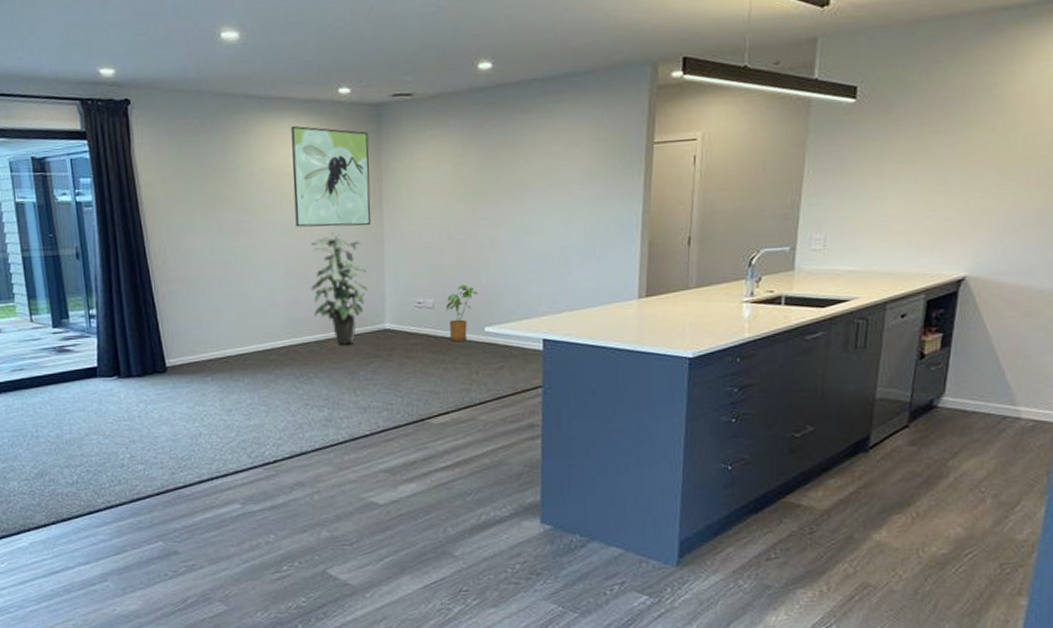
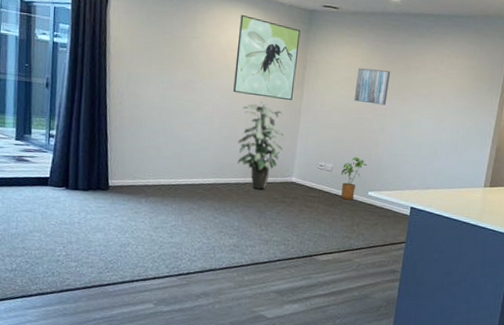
wall art: none [448,165,493,212] -> present [354,68,391,105]

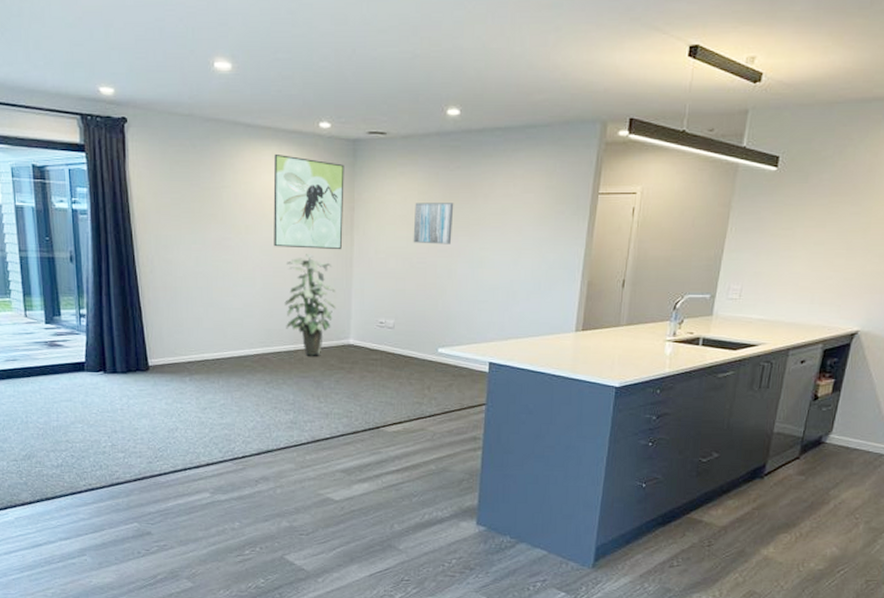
house plant: present [340,157,367,201] -> none [405,309,435,360]

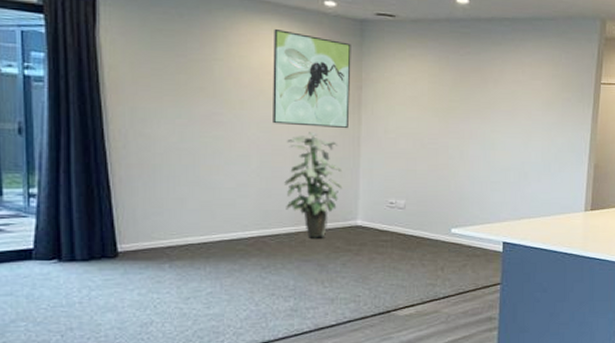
wall art: present [413,203,454,245] -> none [424,85,465,126]

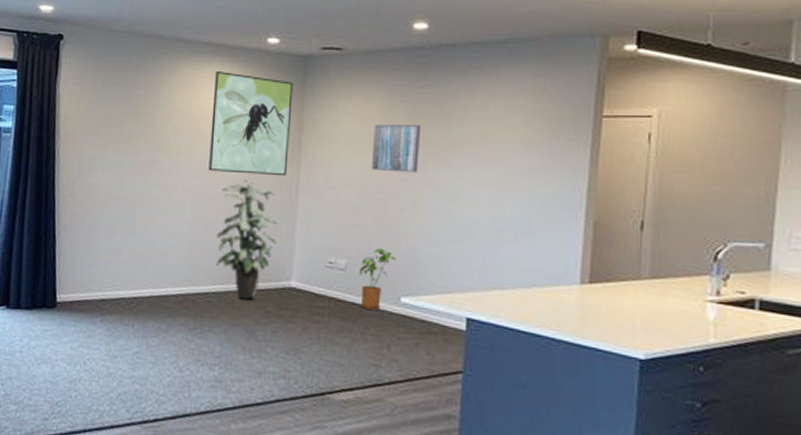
house plant: none [417,189,447,241] -> present [359,248,397,311]
wall art: none [424,85,465,126] -> present [371,124,421,173]

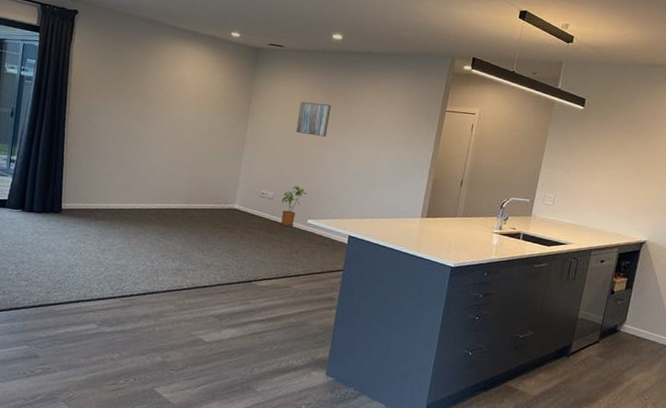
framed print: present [209,70,294,177] -> none [182,51,248,132]
indoor plant: present [216,180,277,299] -> none [183,132,228,215]

